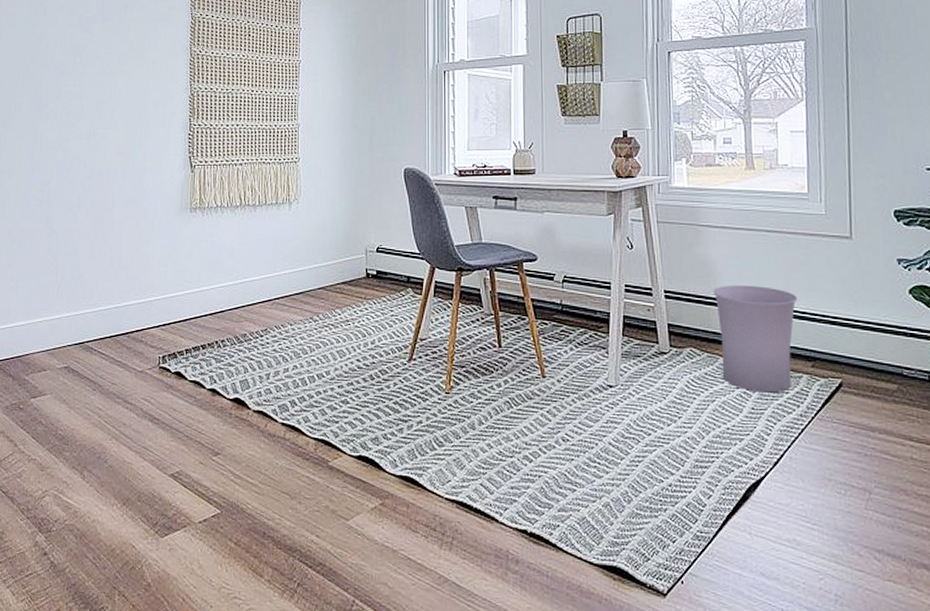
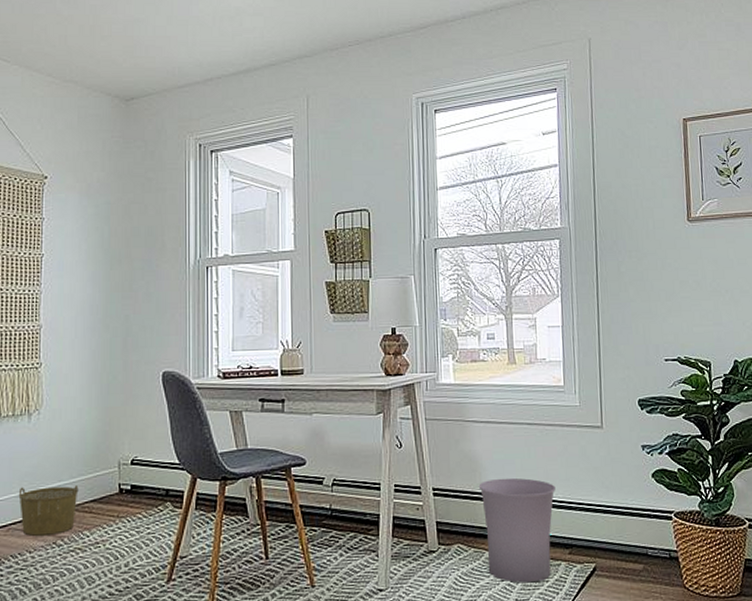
basket: none [281,267,331,311] -> present [18,486,79,536]

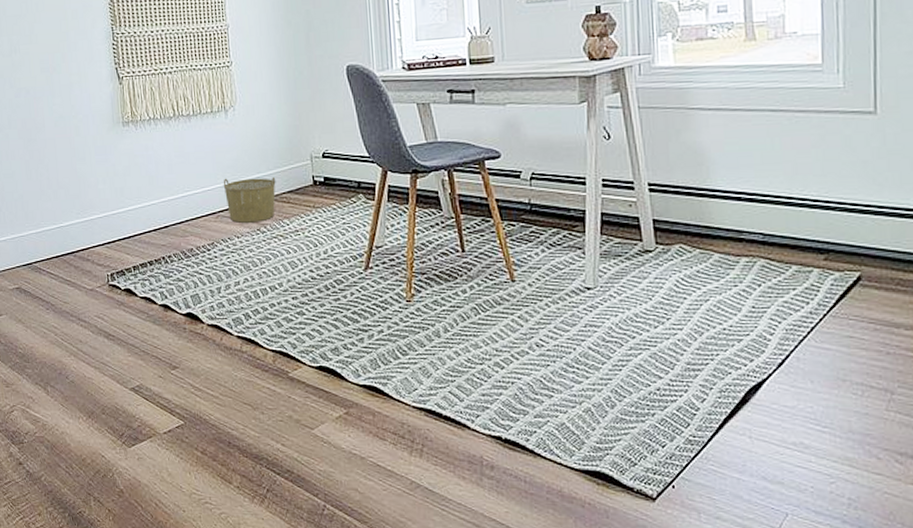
waste bin: present [478,477,556,583] -> none [705,172,808,290]

